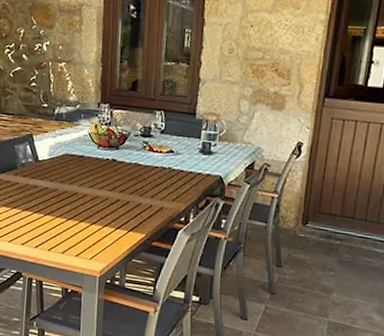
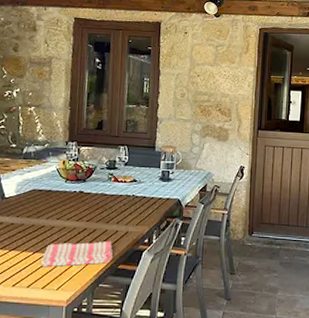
dish towel: none [75,212,147,239] -> present [41,240,113,268]

